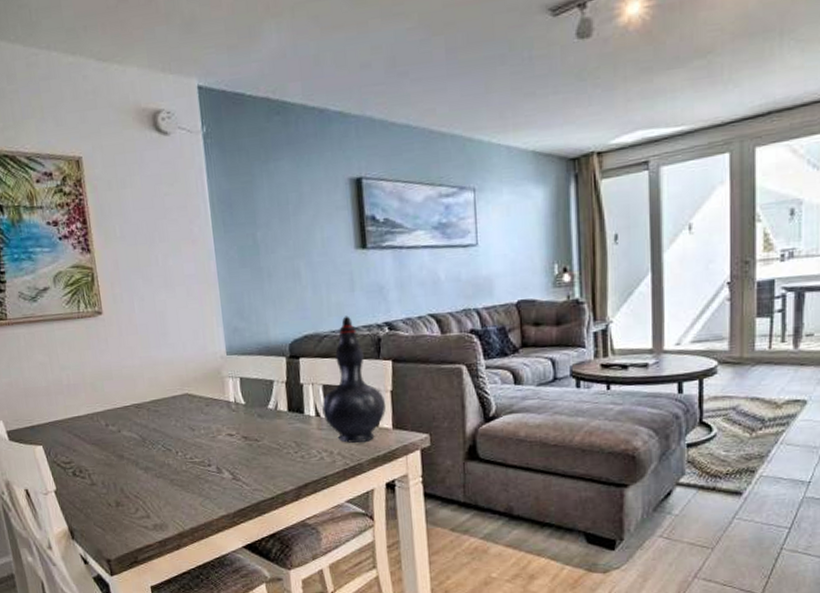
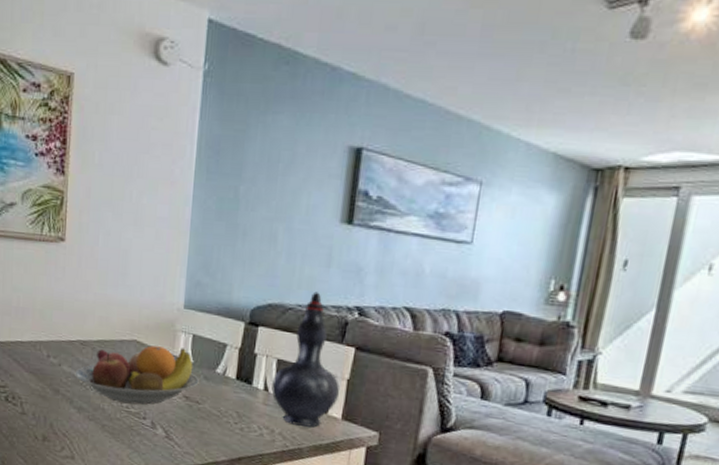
fruit bowl: none [135,392,254,456] -> present [75,345,199,405]

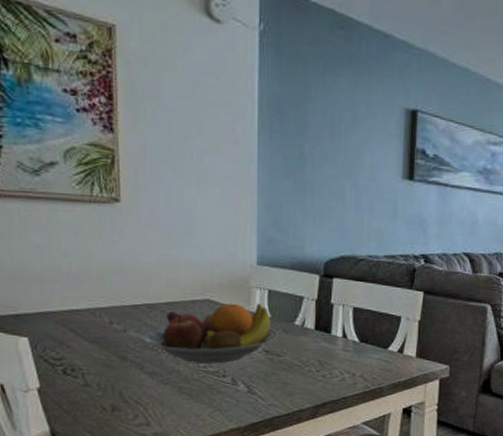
decorative vase: present [271,291,340,427] -> none [350,243,413,367]

